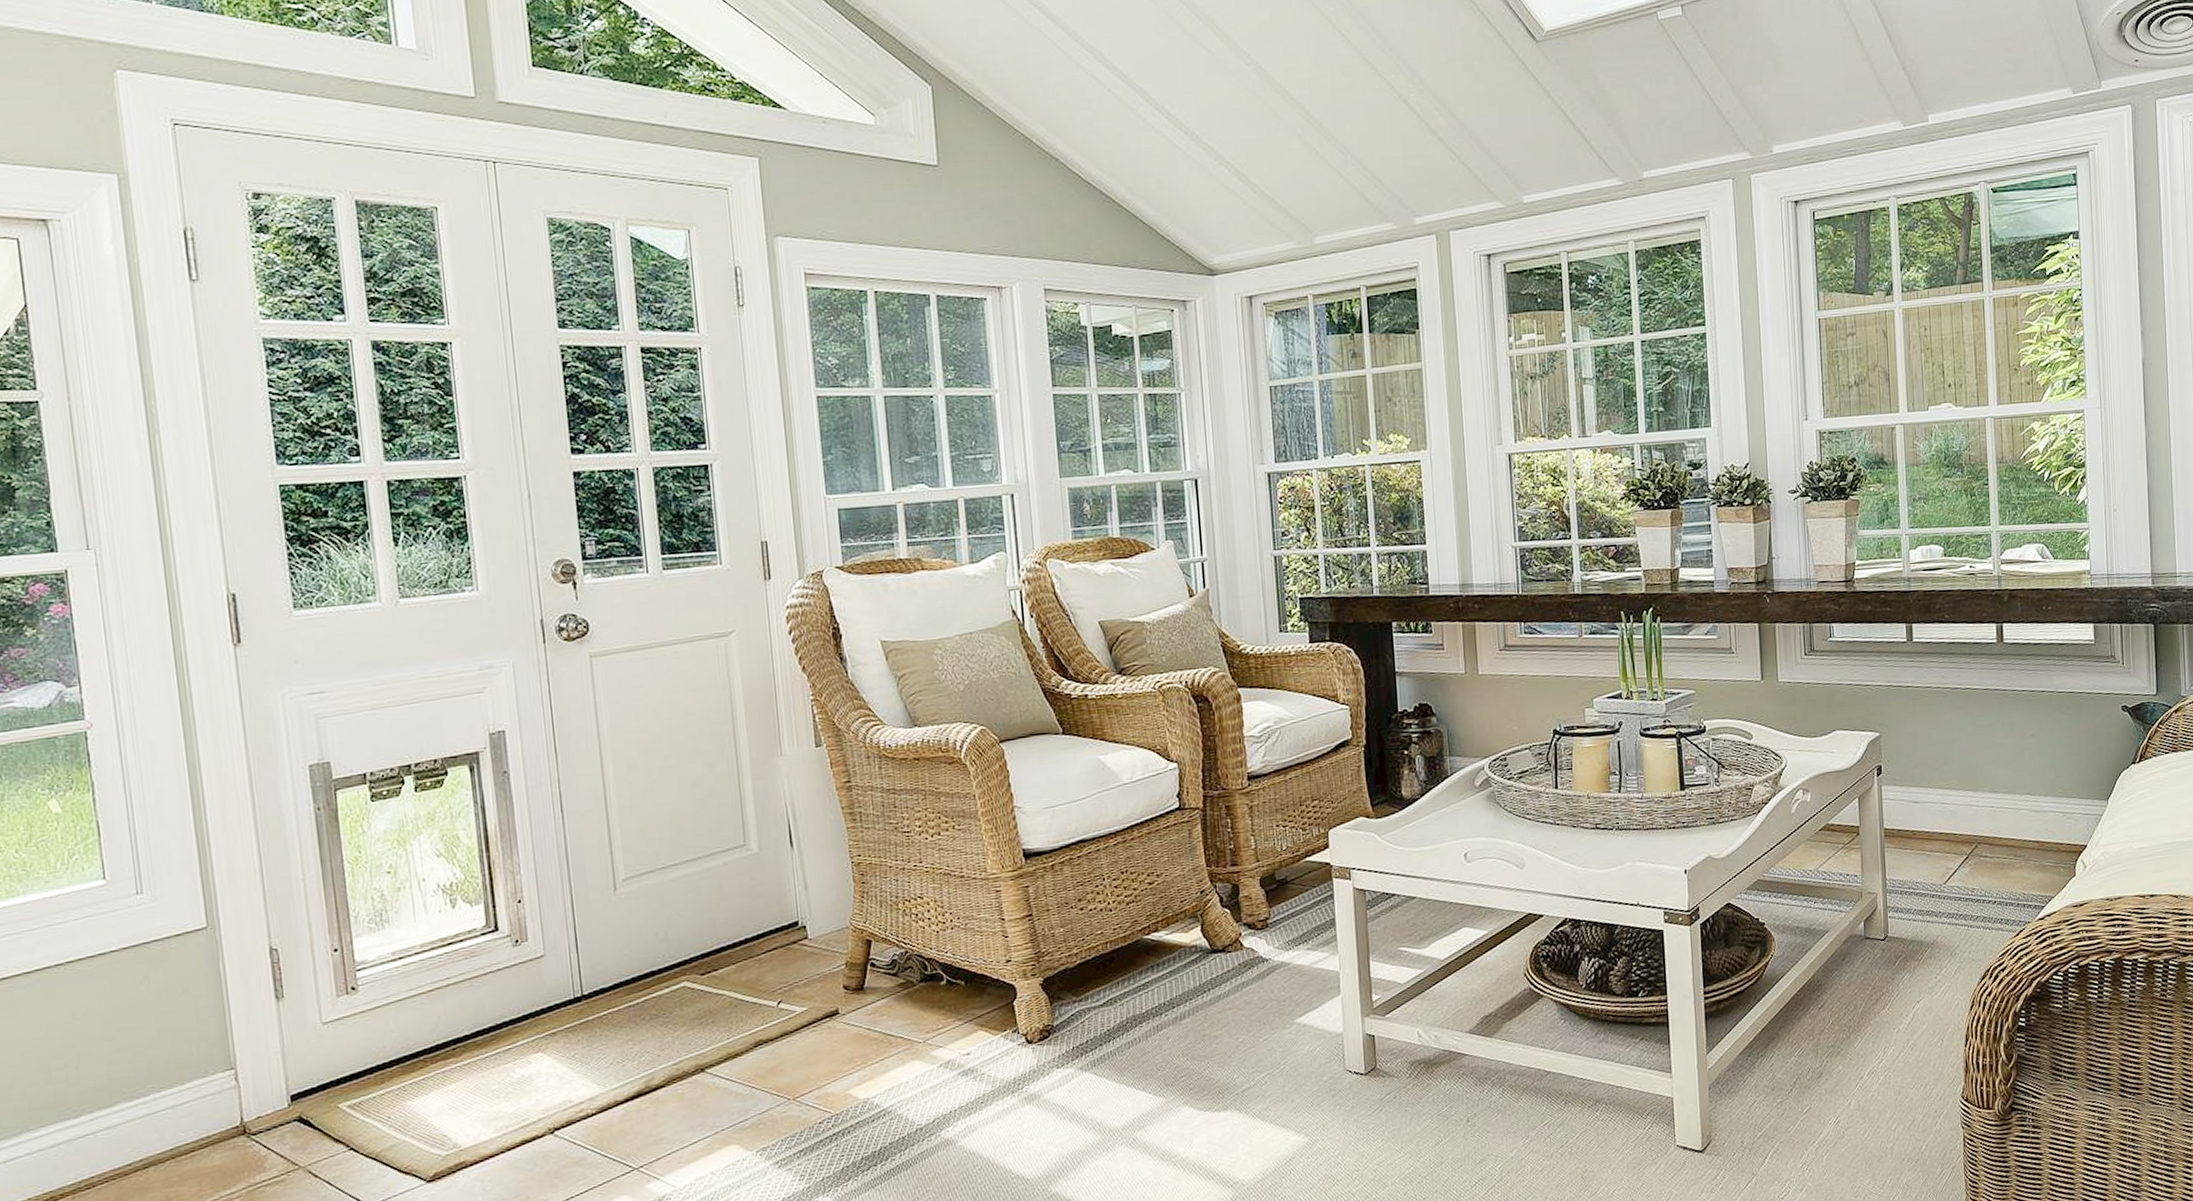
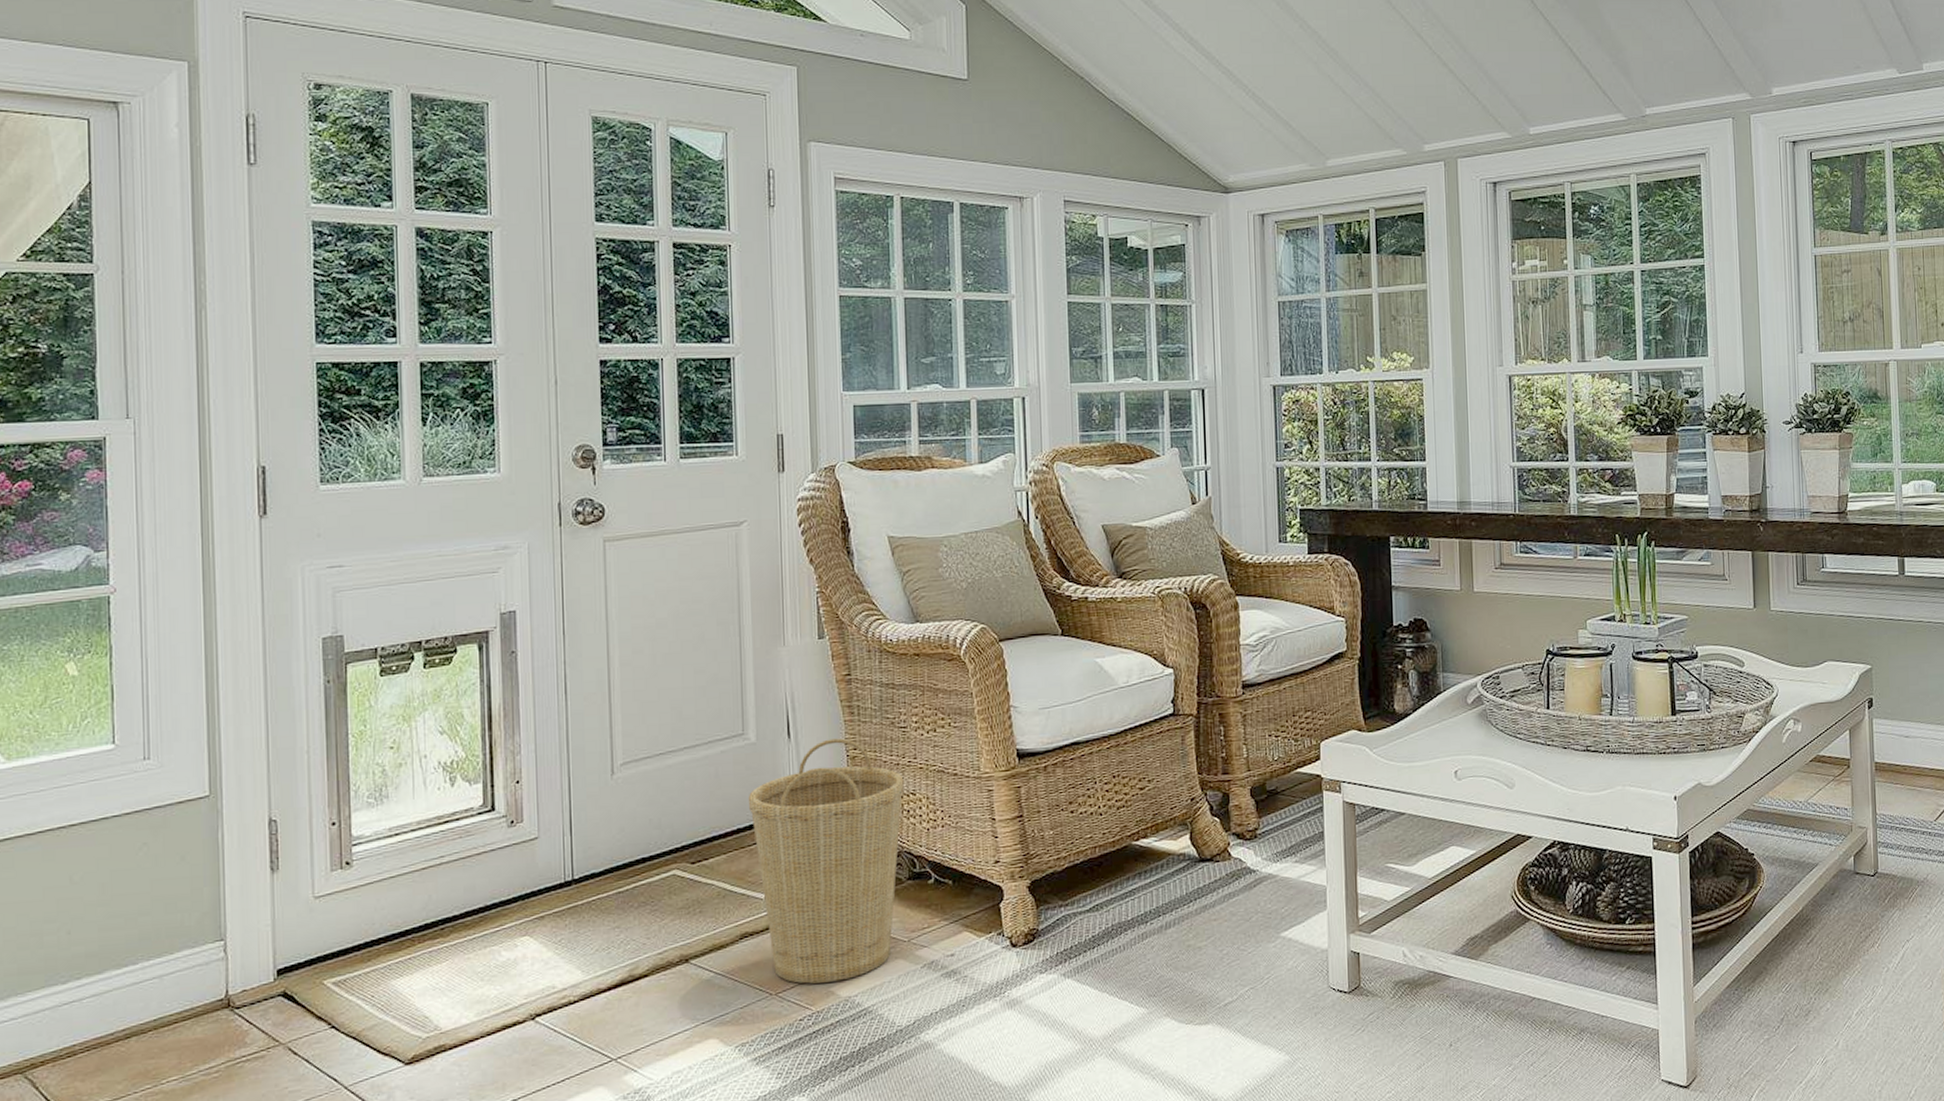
basket: none [754,845,911,1088] -> present [748,738,904,984]

